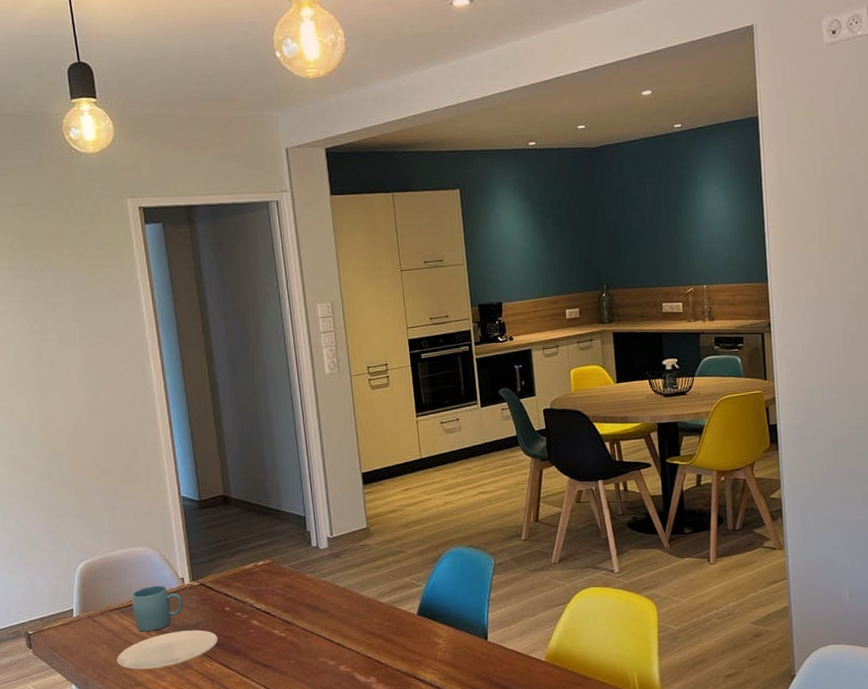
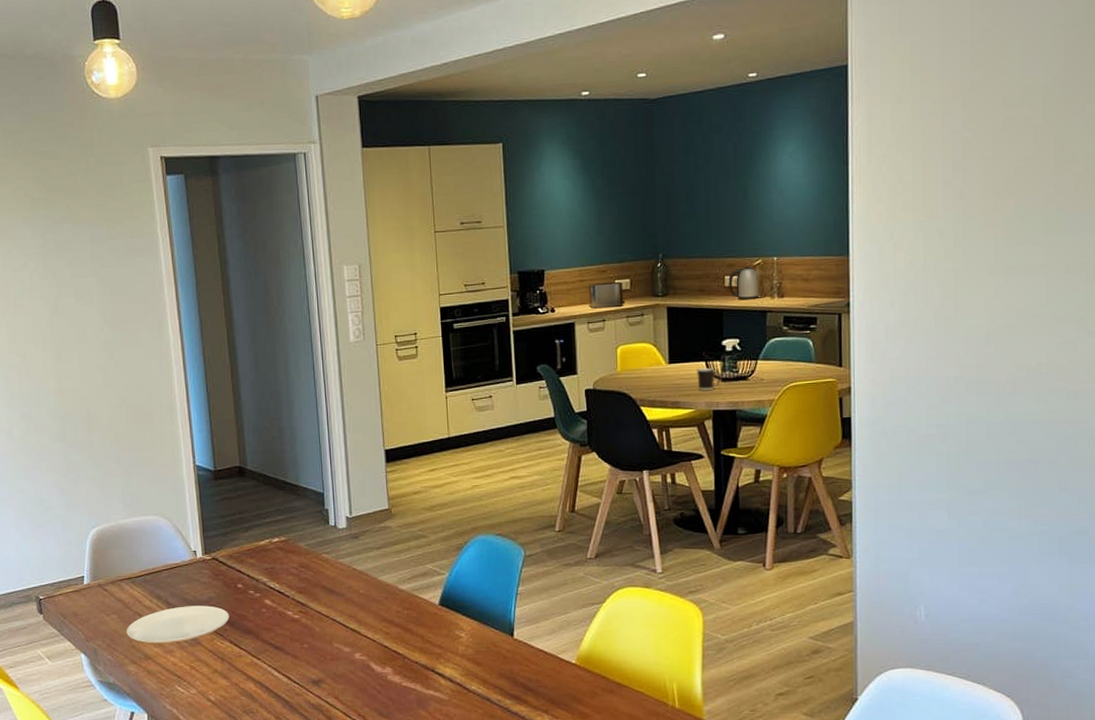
mug: present [132,585,183,632] -> none [143,557,194,604]
toaster: none [542,311,576,336] -> present [588,281,625,309]
mug: none [642,385,663,406] -> present [697,367,720,391]
kettle: none [665,295,693,324] -> present [728,267,760,300]

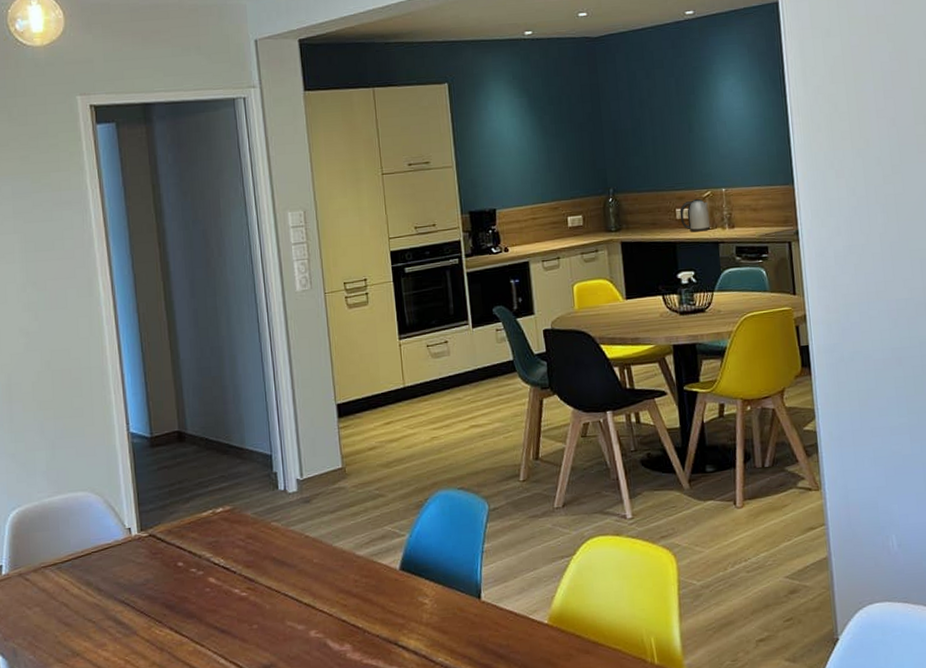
plate: present [126,605,229,643] -> none [51,589,169,638]
toaster: present [588,281,625,309] -> none [541,218,579,247]
mug: present [697,367,720,391] -> none [654,301,678,326]

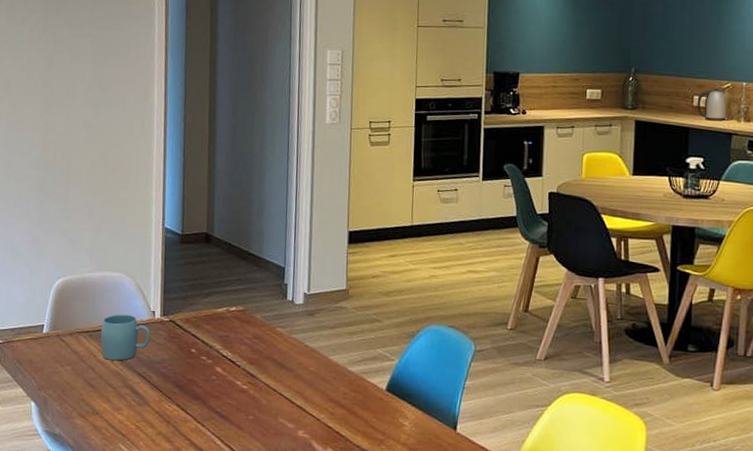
mug: none [70,536,129,592] -> present [100,314,150,361]

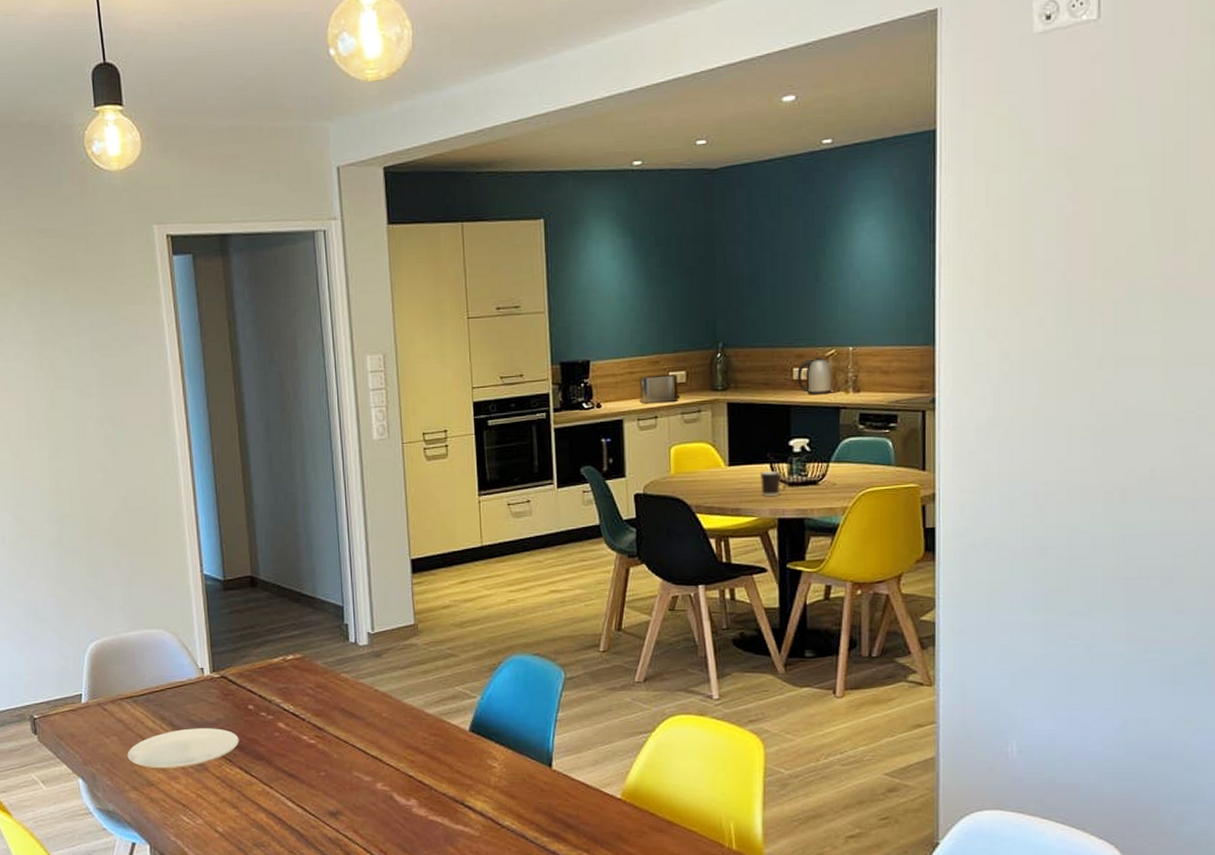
plate: none [78,365,180,401] -> present [127,728,239,768]
mug: present [100,314,150,361] -> none [145,674,201,726]
toaster: none [560,90,596,116] -> present [639,374,680,404]
mug: none [659,182,682,206] -> present [760,470,787,497]

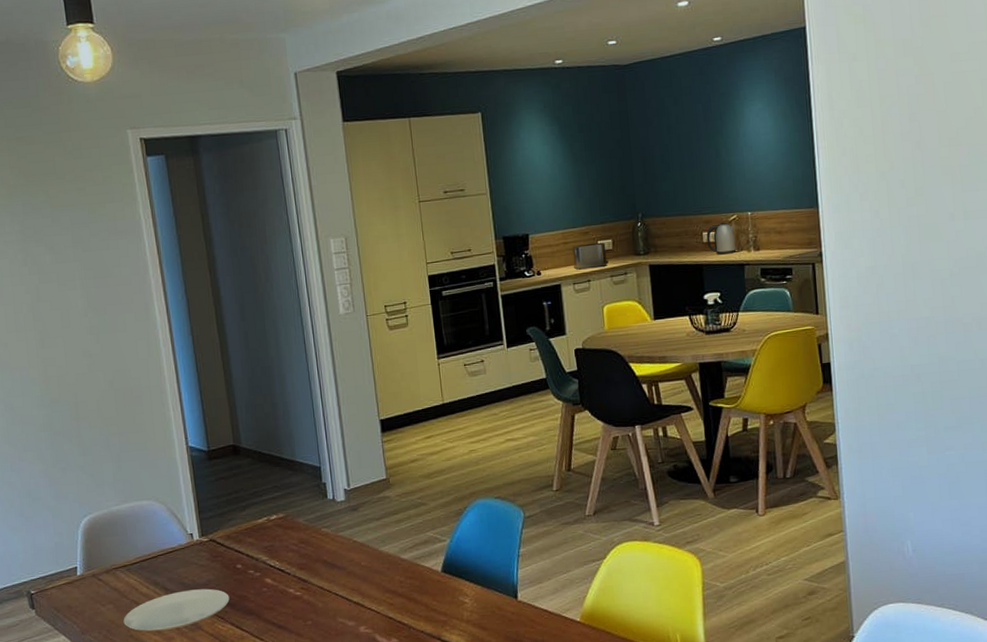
mug: present [760,470,787,497] -> none [681,321,704,345]

